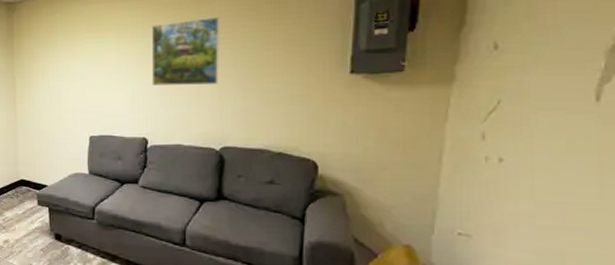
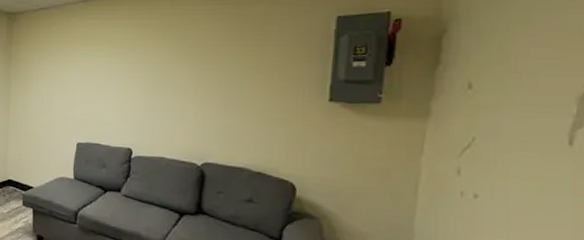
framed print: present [151,17,219,86] -> none [139,40,205,103]

